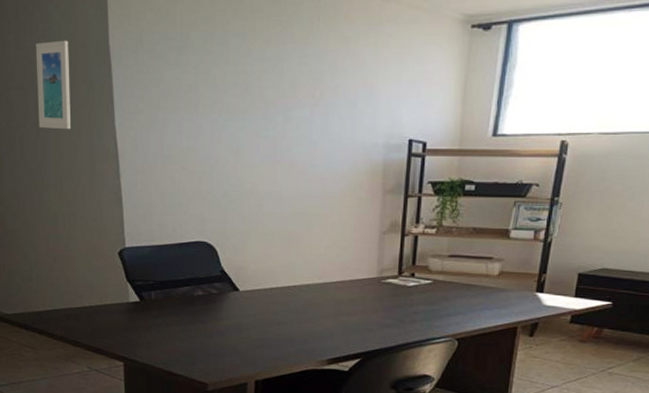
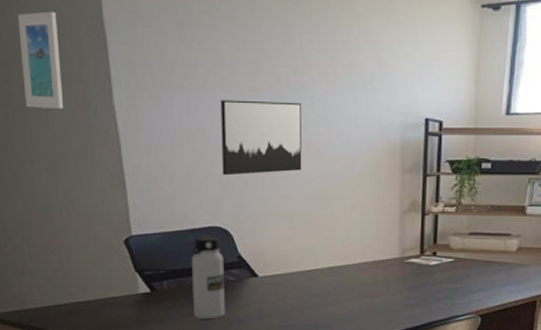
water bottle: none [177,250,208,330] -> present [191,236,225,320]
wall art: none [210,121,288,193] -> present [220,100,302,176]

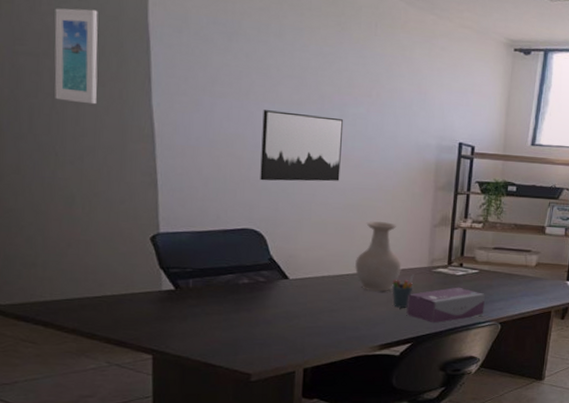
water bottle: present [191,236,225,320] -> none [219,237,255,319]
vase: none [322,210,371,287] -> present [354,220,402,292]
pen holder: none [363,267,385,304] -> present [392,275,414,309]
tissue box: none [379,278,462,317] -> present [406,287,485,323]

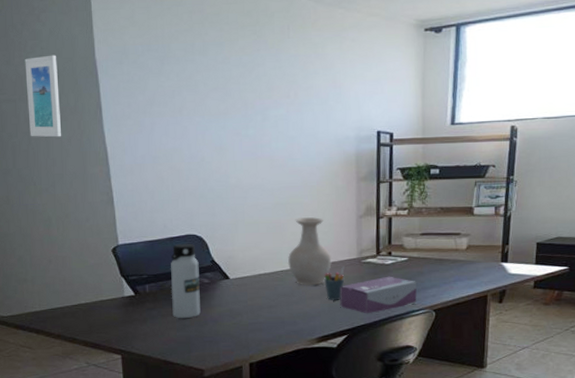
water bottle: none [219,237,255,319] -> present [170,243,201,319]
wall art: present [260,110,344,182] -> none [195,122,267,189]

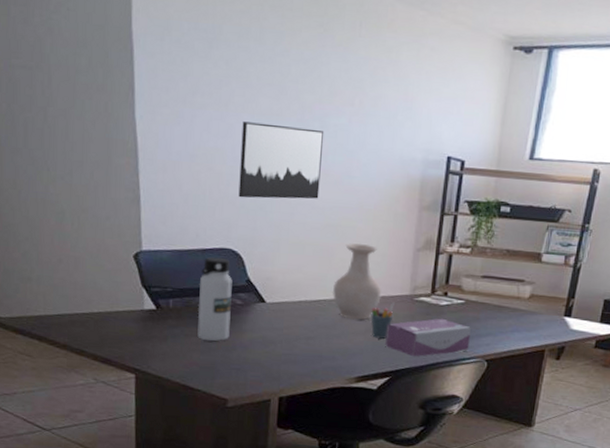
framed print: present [25,55,61,137] -> none [46,18,86,118]
wall art: none [195,122,267,189] -> present [238,121,325,199]

